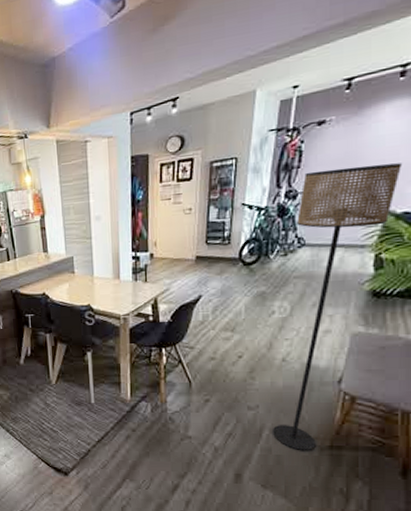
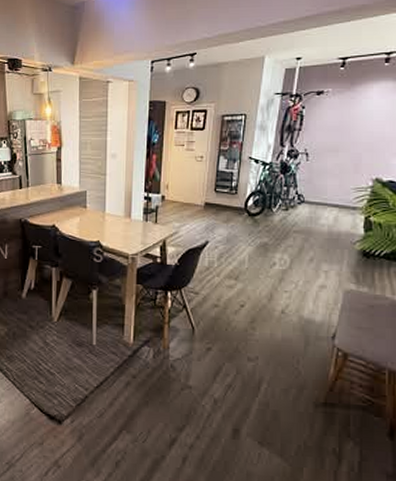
floor lamp: present [273,163,401,450] -> none [271,135,387,407]

